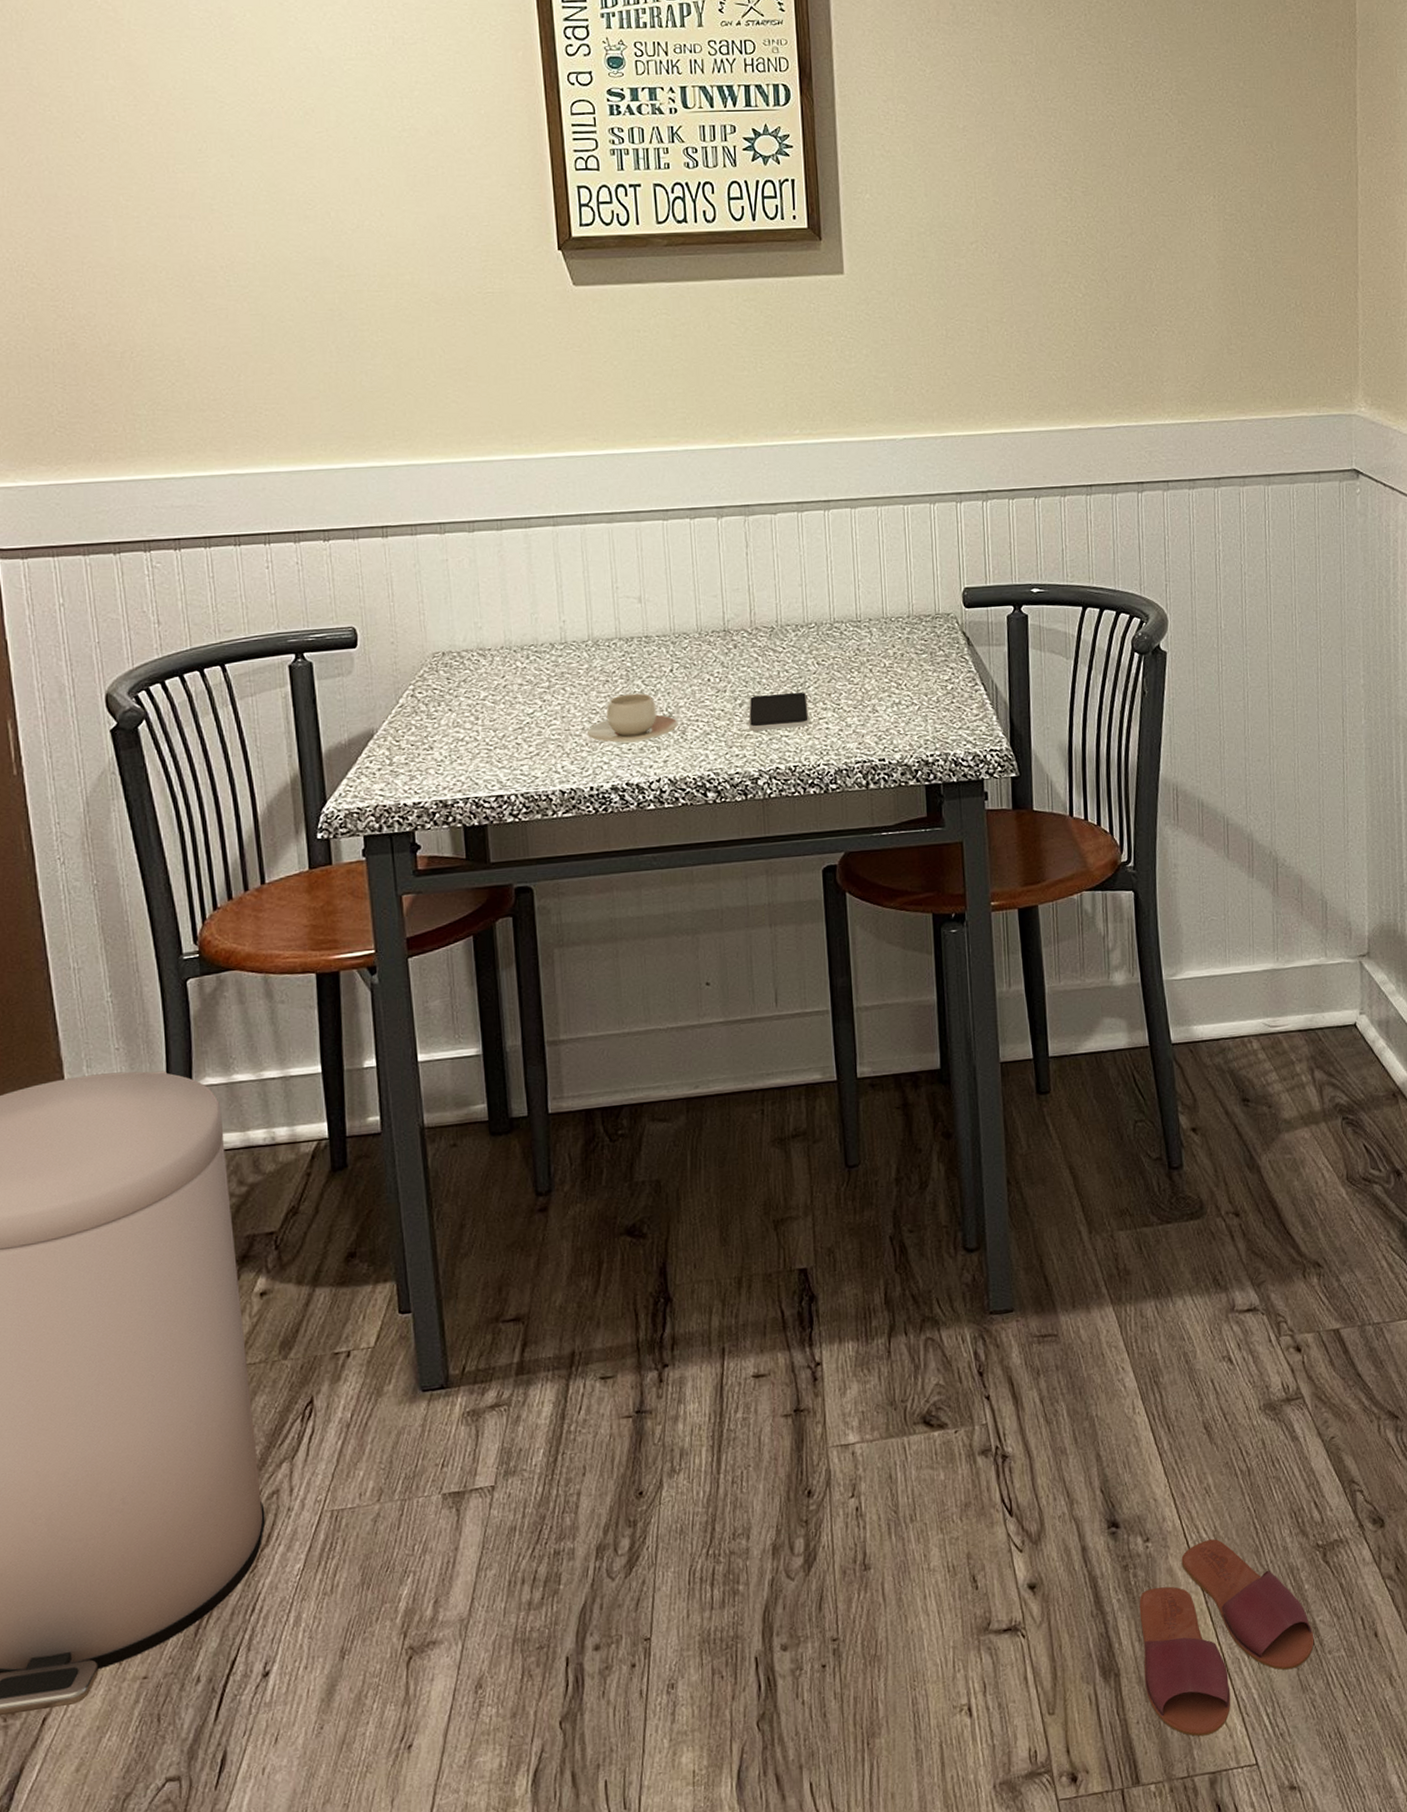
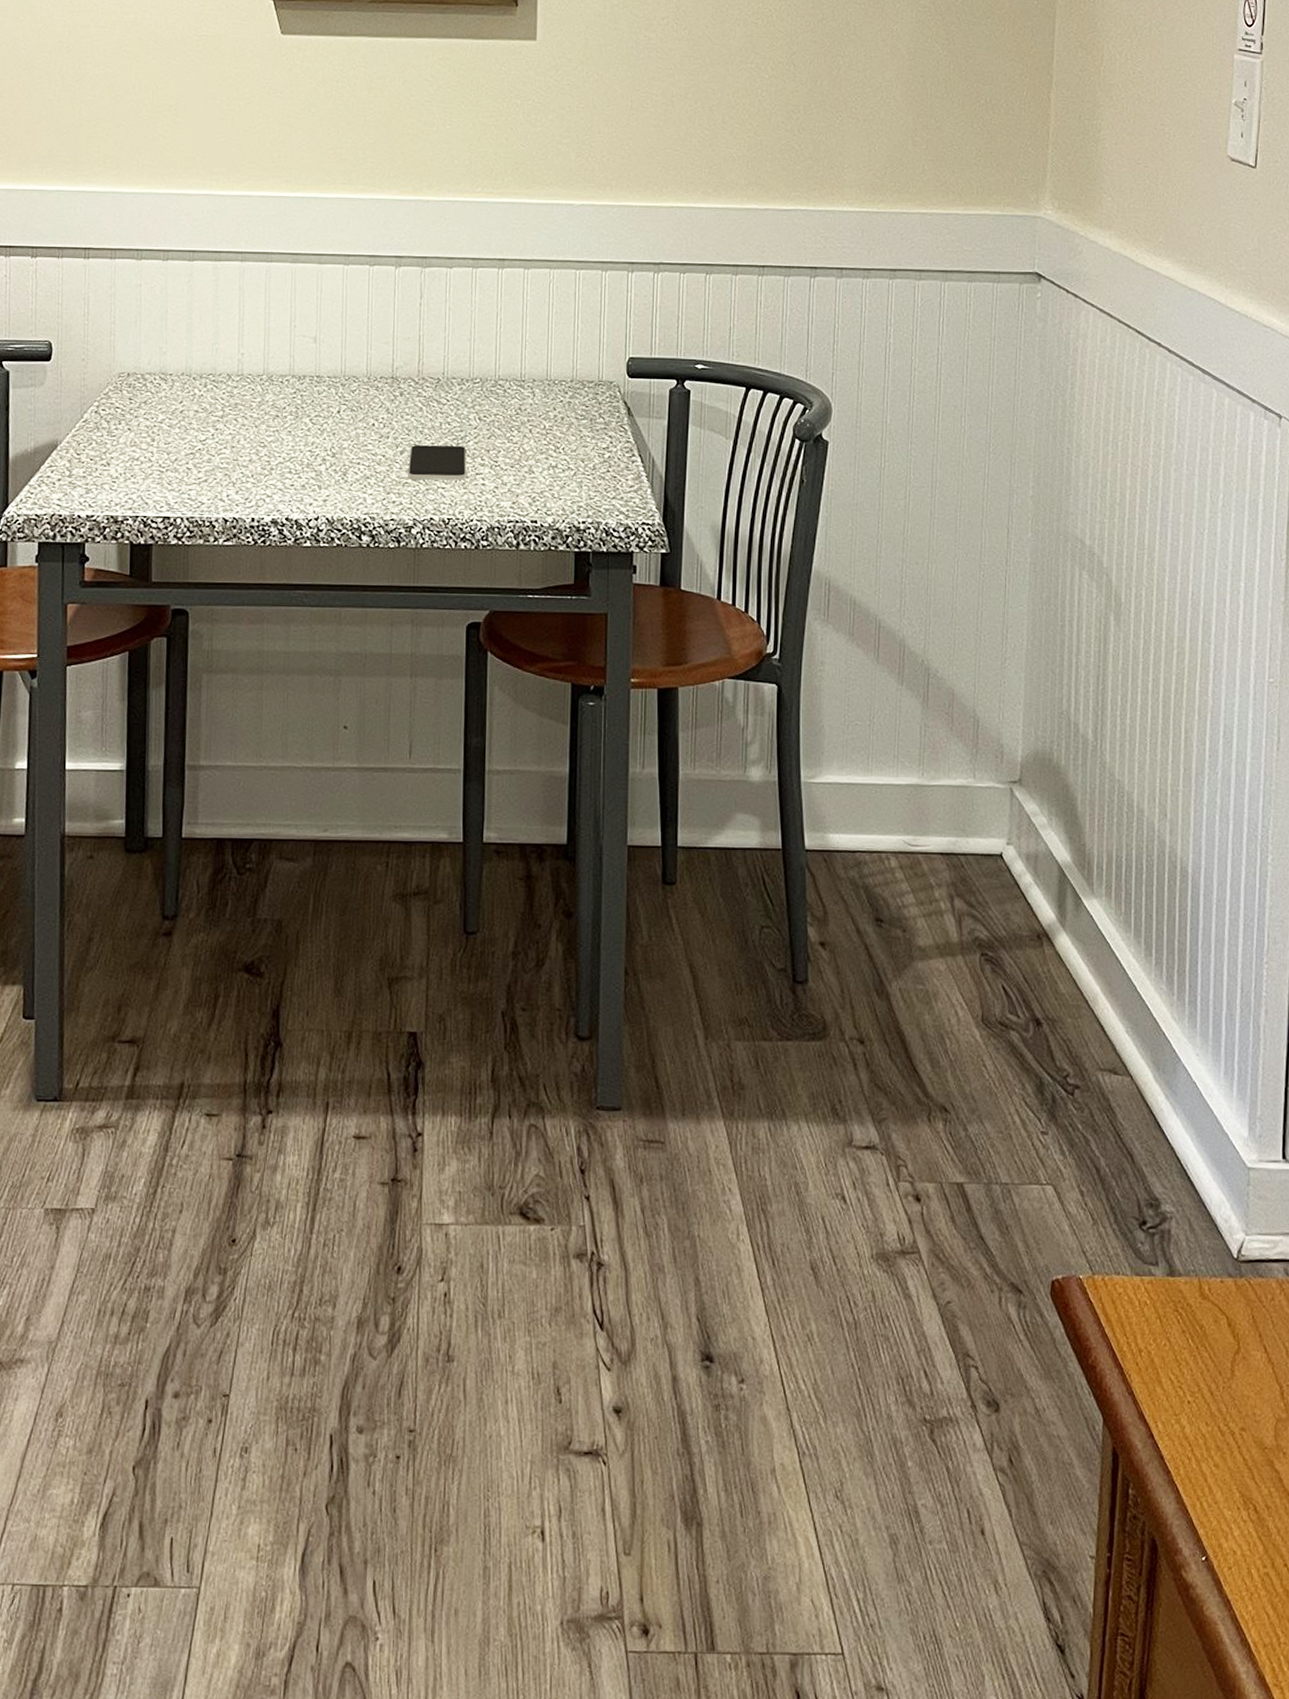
teacup: present [586,693,678,744] -> none [253,431,340,480]
slippers: present [1139,1539,1314,1737] -> none [728,1392,914,1611]

